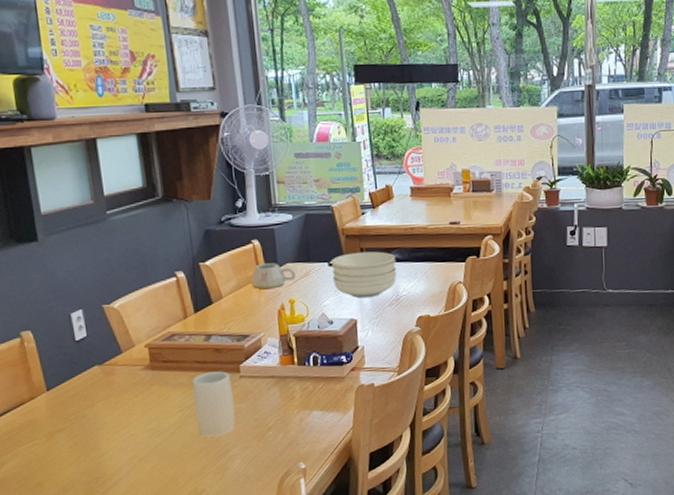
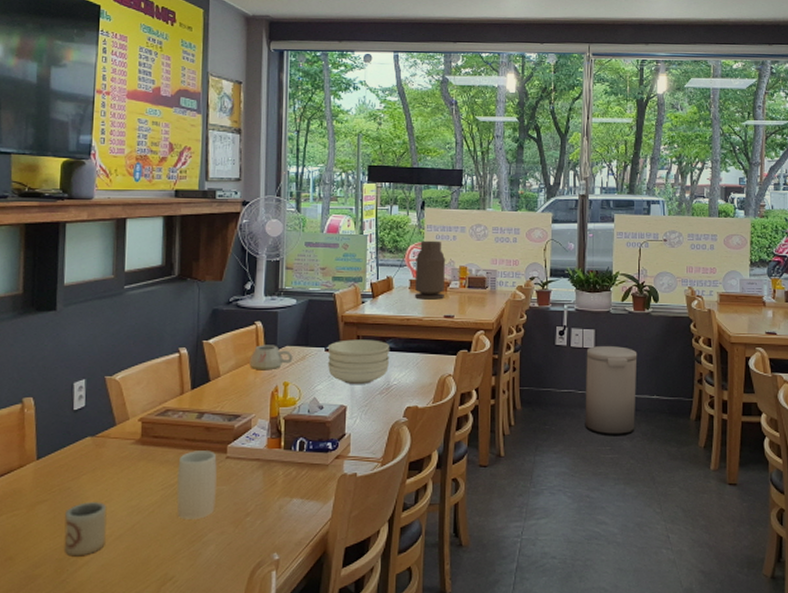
cup: none [85,427,131,479] -> present [63,502,107,557]
water jug: none [415,143,448,207] -> present [414,240,446,300]
pedal bin: none [599,243,652,333] -> present [585,346,638,437]

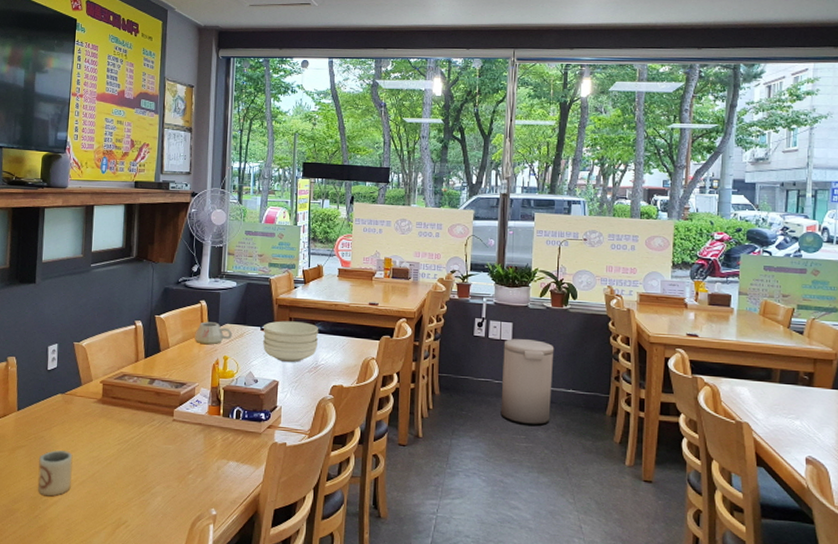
cup: present [176,451,218,519] -> none [130,412,165,473]
water jug: present [414,240,446,300] -> none [342,232,372,288]

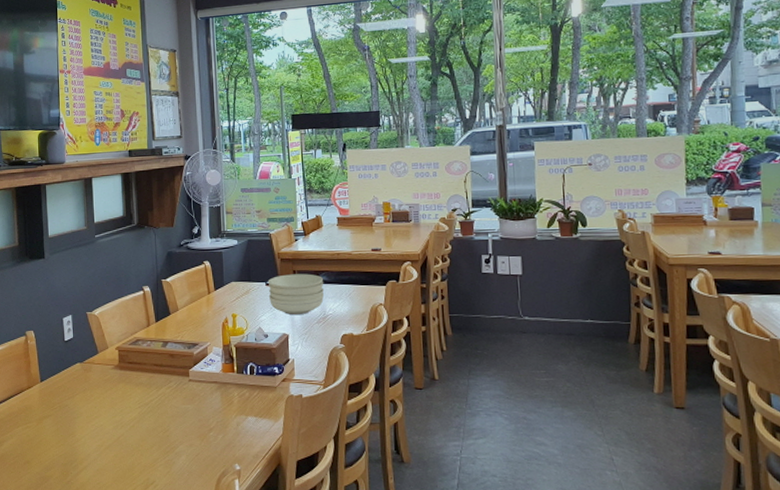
cup: present [37,450,73,497] -> none [66,417,98,462]
cup: present [194,321,233,345] -> none [201,281,239,304]
pedal bin: present [500,339,554,427] -> none [514,272,570,360]

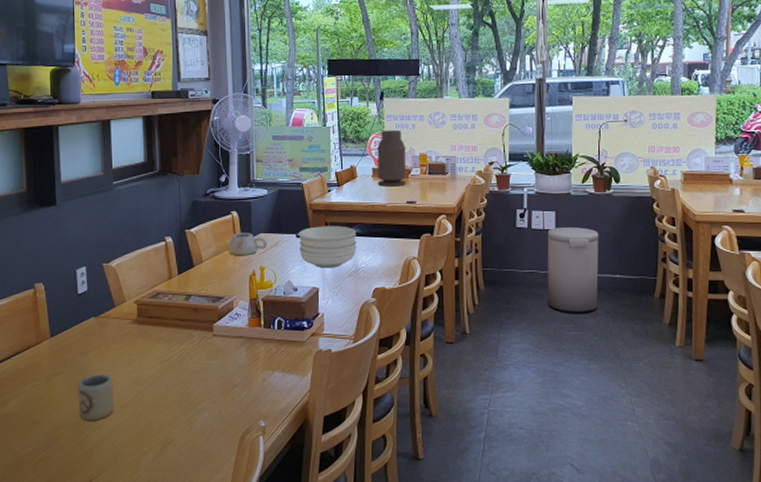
cup: none [66,417,98,462] -> present [78,374,114,421]
cup: none [201,281,239,304] -> present [228,232,268,256]
water jug: none [341,179,371,235] -> present [377,130,406,187]
pedal bin: none [514,272,570,360] -> present [547,227,599,315]

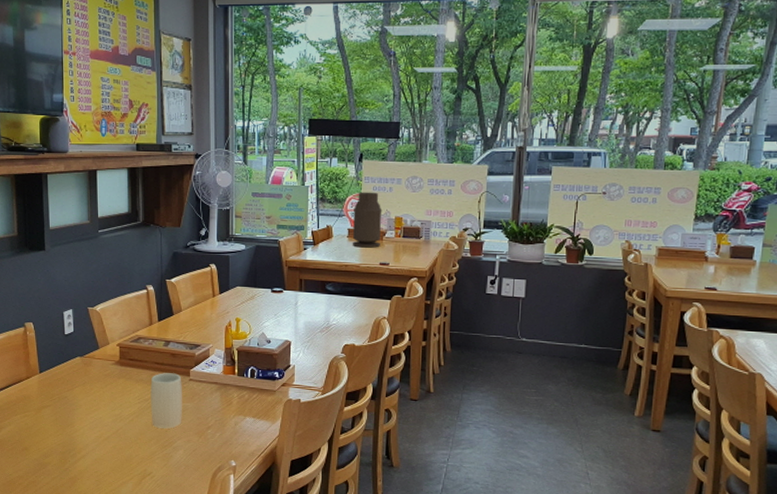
cup: present [78,374,114,421] -> none [64,409,97,451]
cup: none [171,329,207,390] -> present [150,373,183,429]
cup: present [228,232,268,256] -> none [206,285,244,307]
bowl: present [298,226,357,269] -> none [273,282,330,323]
pedal bin: present [547,227,599,315] -> none [511,296,568,381]

